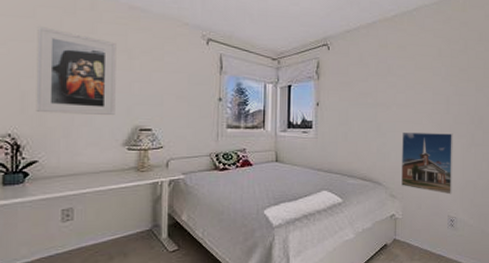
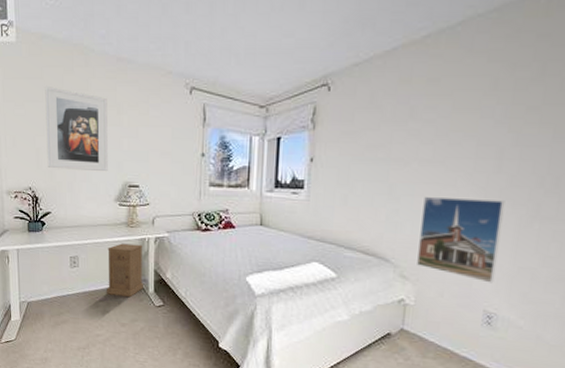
nightstand: none [109,189,156,247] -> present [107,243,143,297]

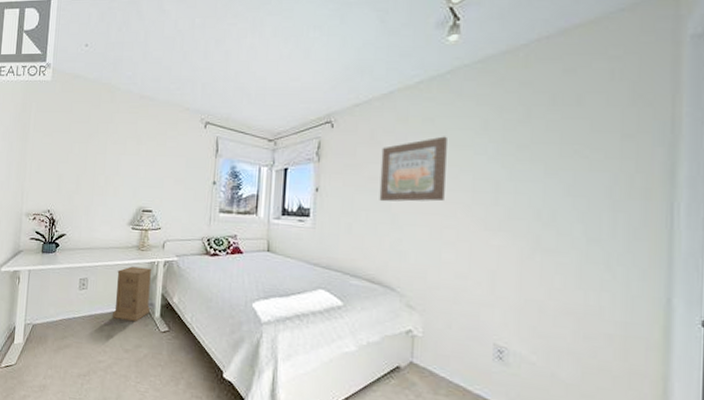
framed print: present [45,87,108,171] -> none [67,119,129,196]
wall art: none [377,98,453,172] -> present [379,136,447,202]
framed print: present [417,196,505,283] -> none [423,226,505,316]

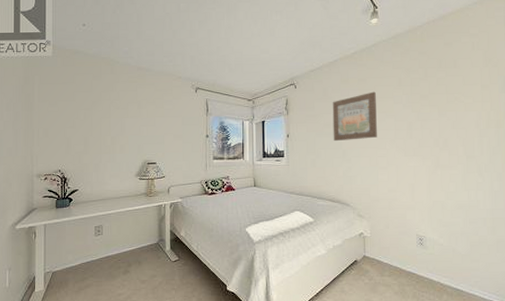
nightstand: present [113,266,153,321] -> none [128,210,161,256]

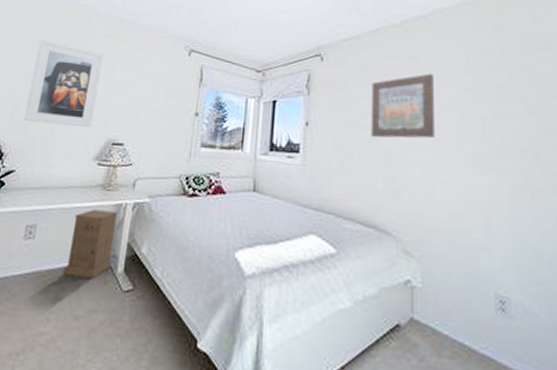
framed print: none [76,89,130,154] -> present [23,40,104,127]
nightstand: none [128,210,161,256] -> present [63,209,119,278]

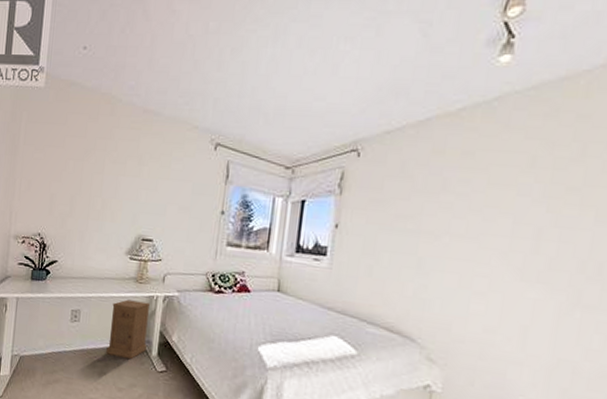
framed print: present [23,40,104,127] -> none [60,133,130,222]
wall art: present [370,73,435,139] -> none [405,172,488,246]

